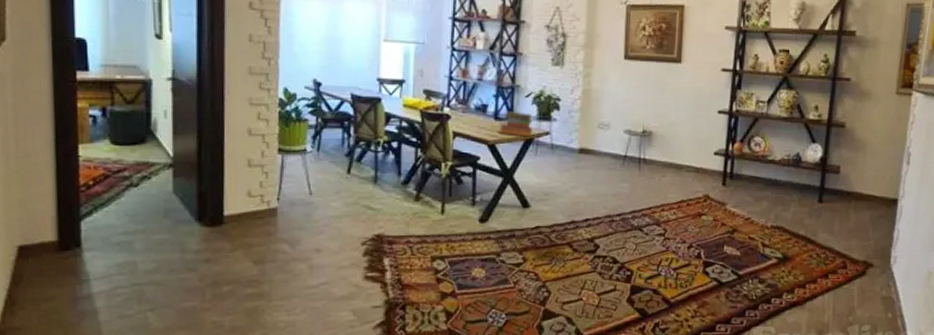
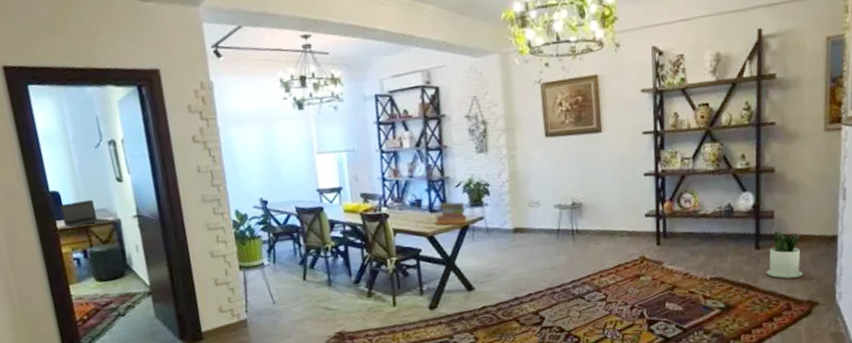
laptop: none [84,53,139,81] -> present [60,199,109,228]
planter: none [826,185,864,237] -> present [766,229,803,279]

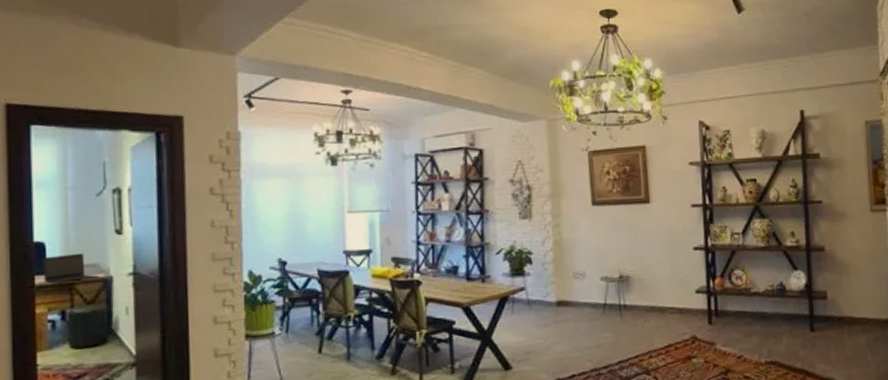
books: present [433,202,467,225] -> none [470,270,507,296]
planter: present [766,229,803,279] -> none [823,310,860,365]

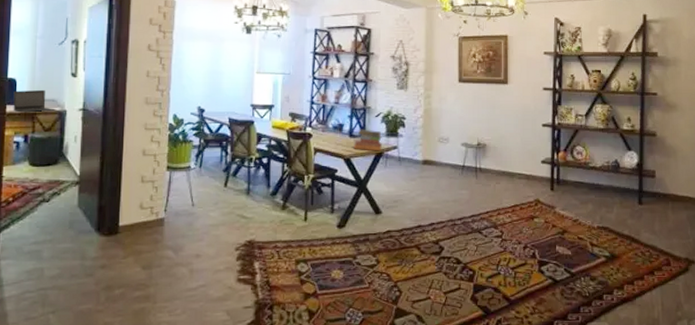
books: none [470,270,507,296] -> present [352,129,382,151]

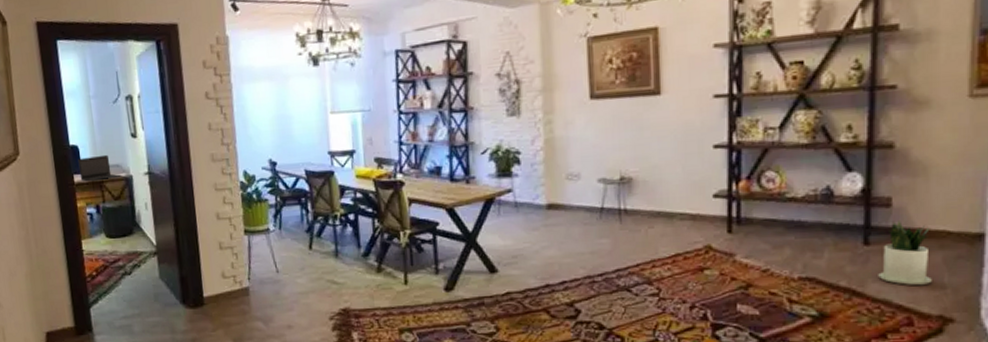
books: present [352,129,382,151] -> none [454,170,493,197]
planter: none [648,188,681,236] -> present [878,221,932,286]

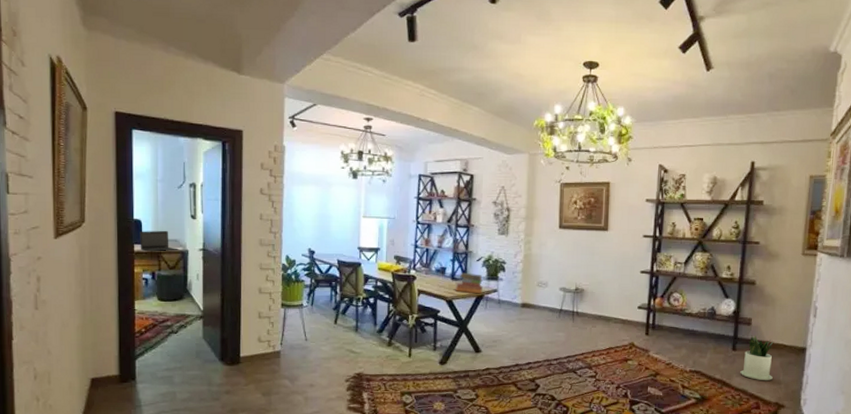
books: none [454,170,493,197] -> present [454,272,483,294]

